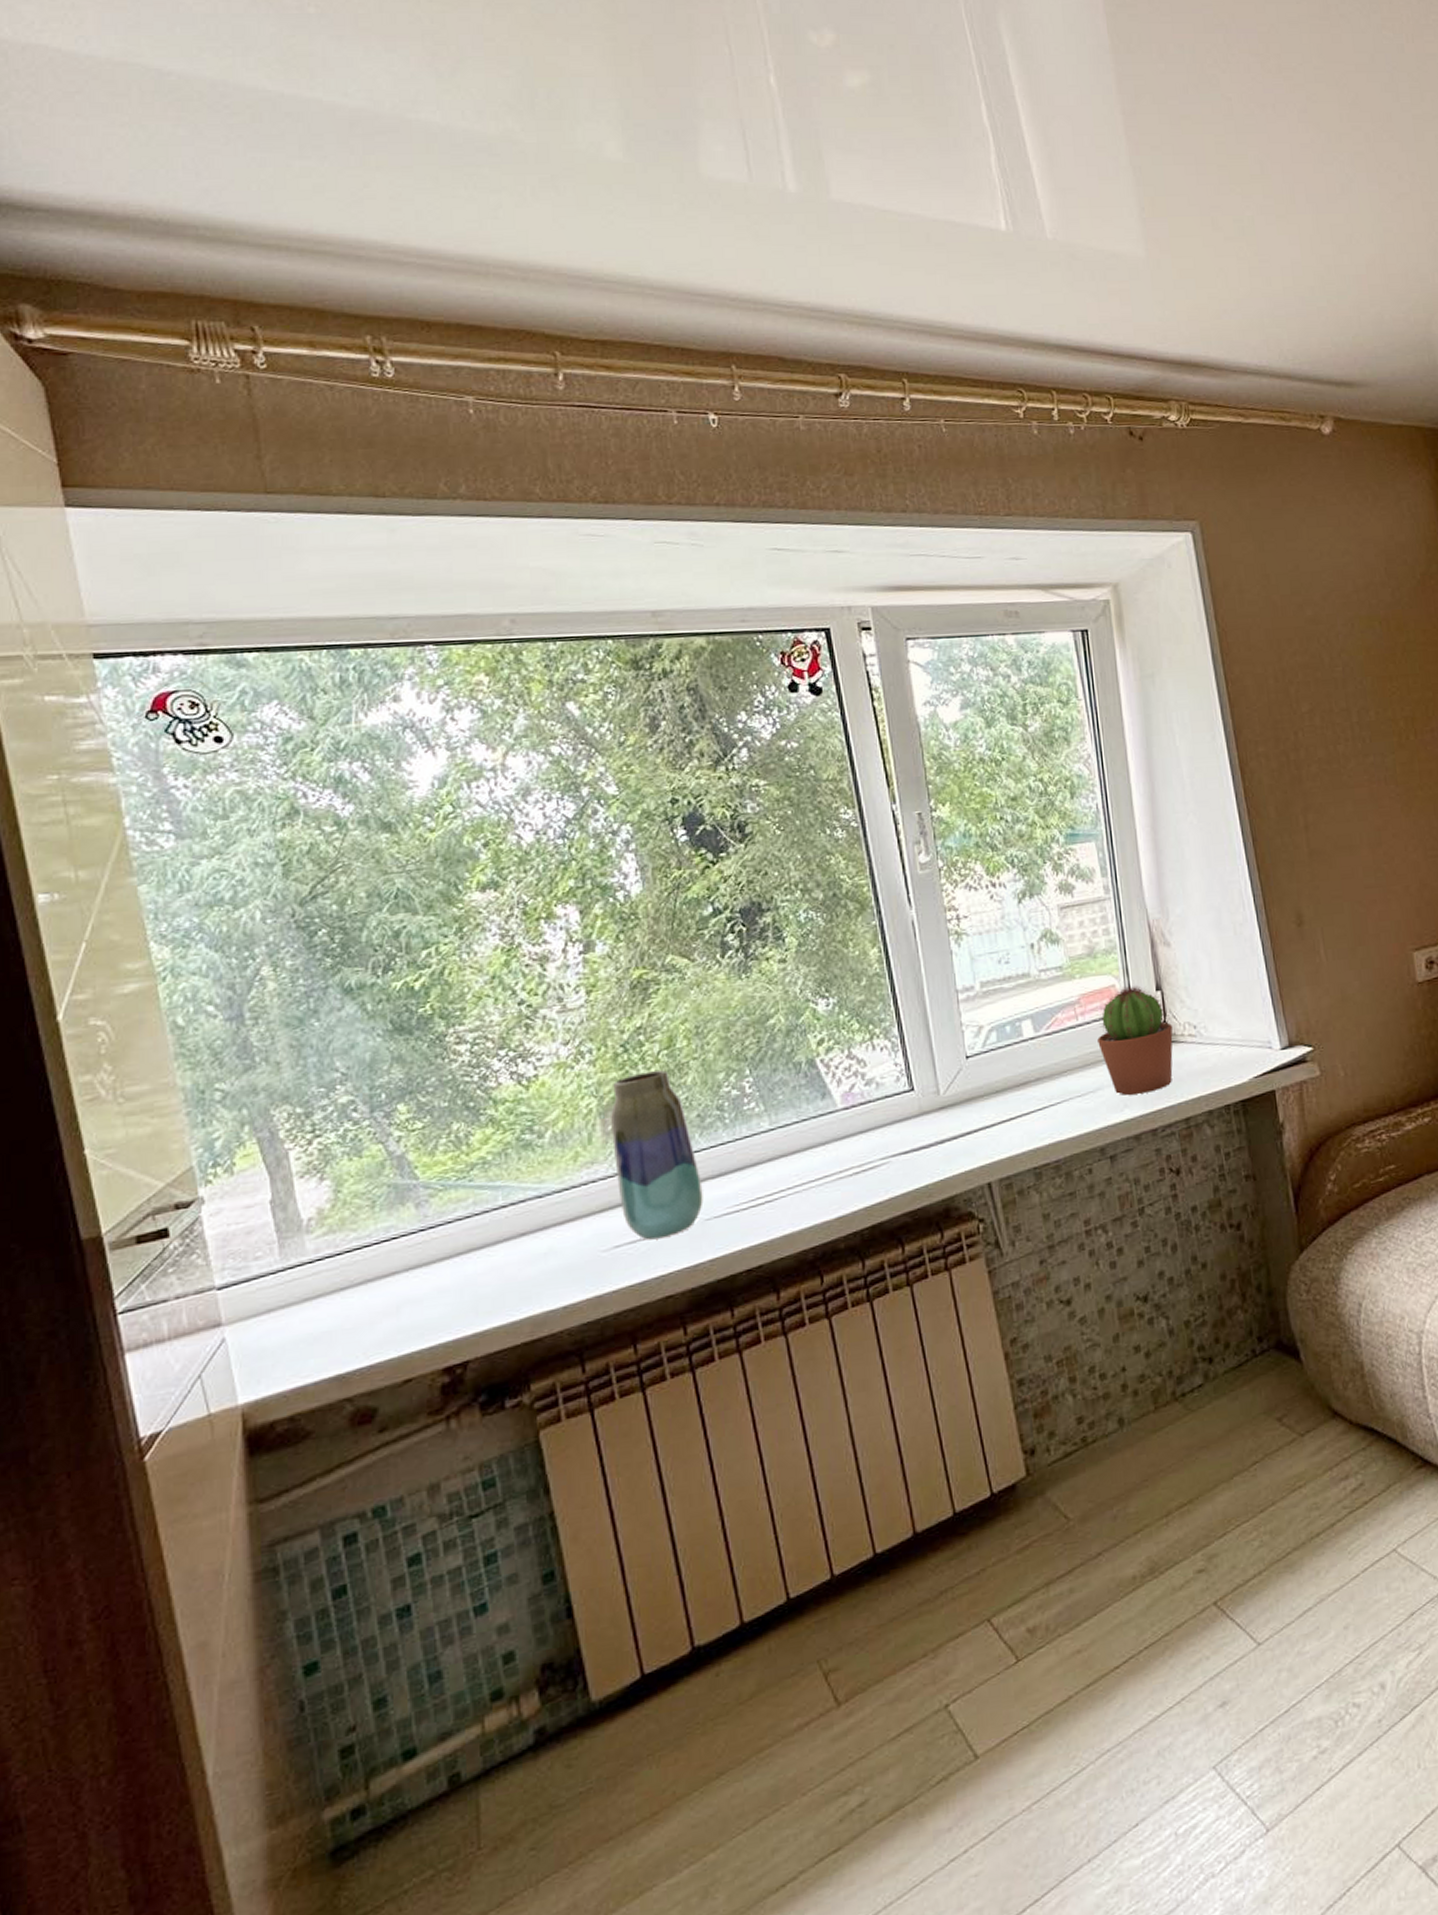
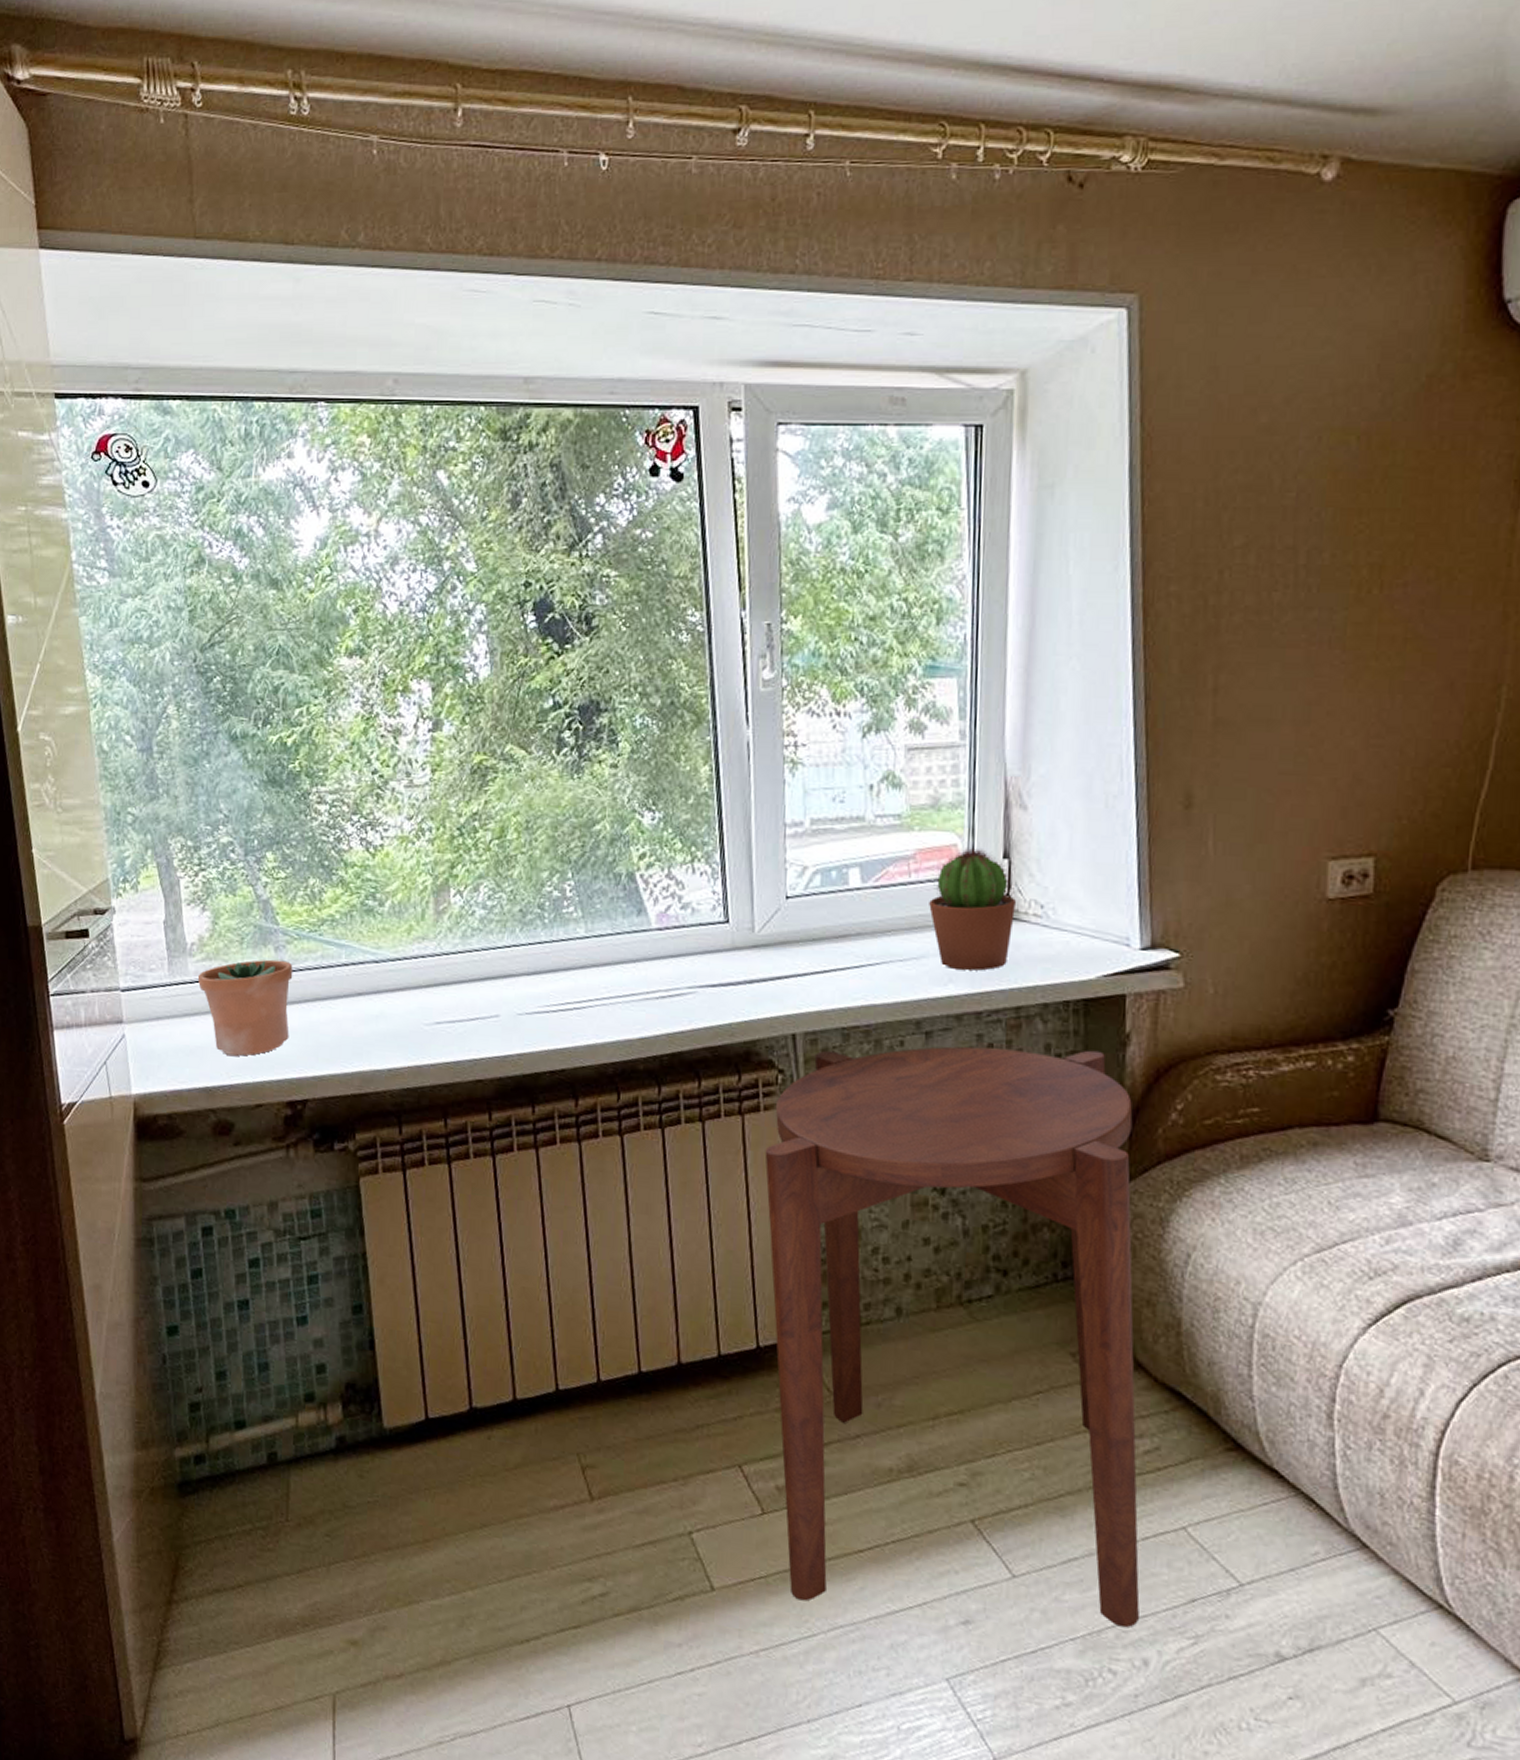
planter: none [318,1216,441,1333] -> present [197,959,293,1056]
vase: present [609,1070,703,1240] -> none [441,858,518,1024]
side table: none [975,1143,1371,1738] -> present [765,1046,1140,1628]

